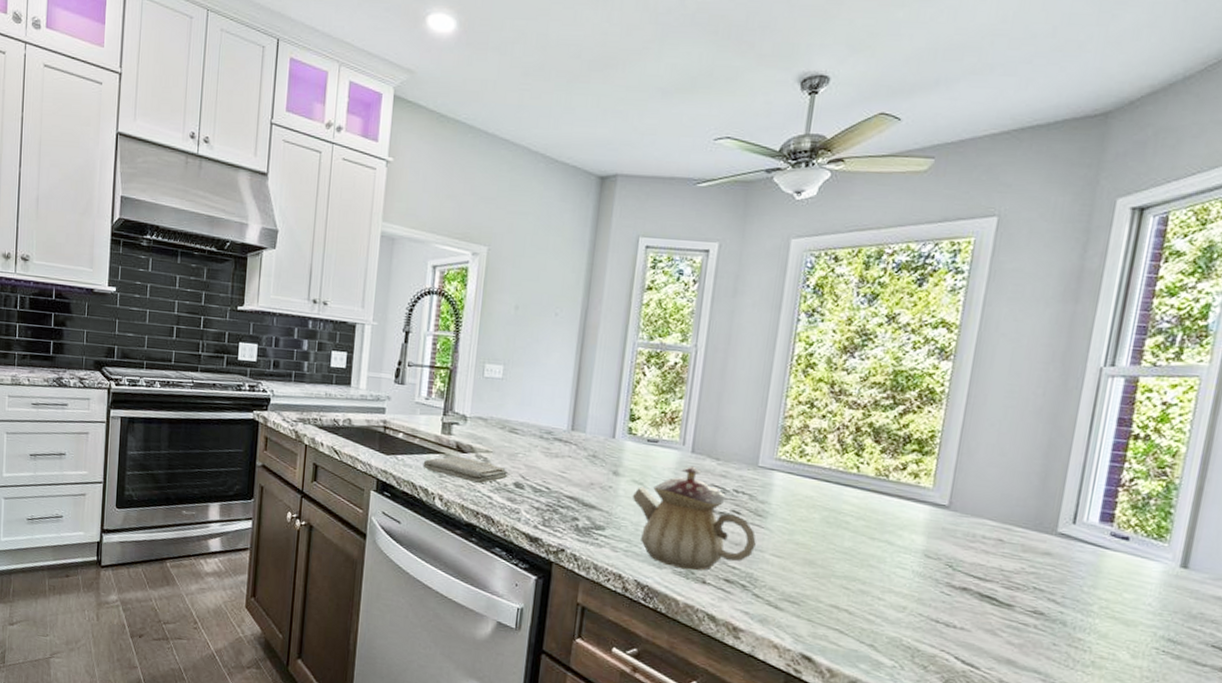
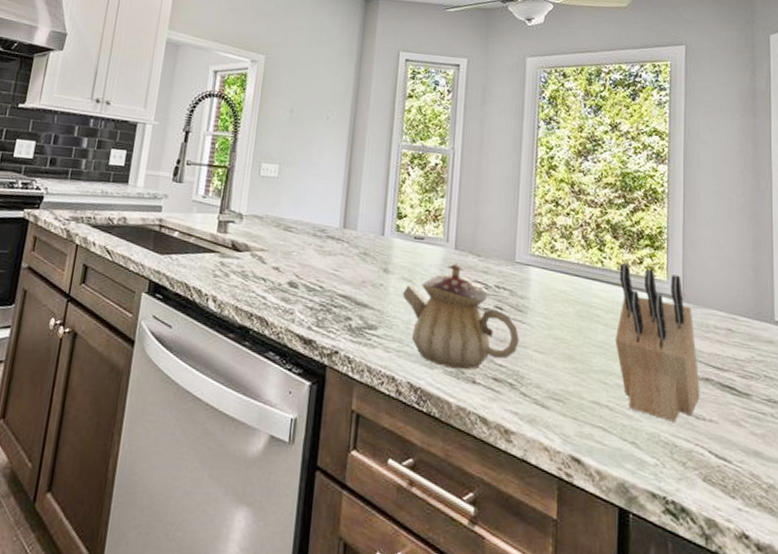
washcloth: present [423,455,508,484] -> none [197,254,283,284]
knife block: none [863,468,958,628] -> present [615,262,700,422]

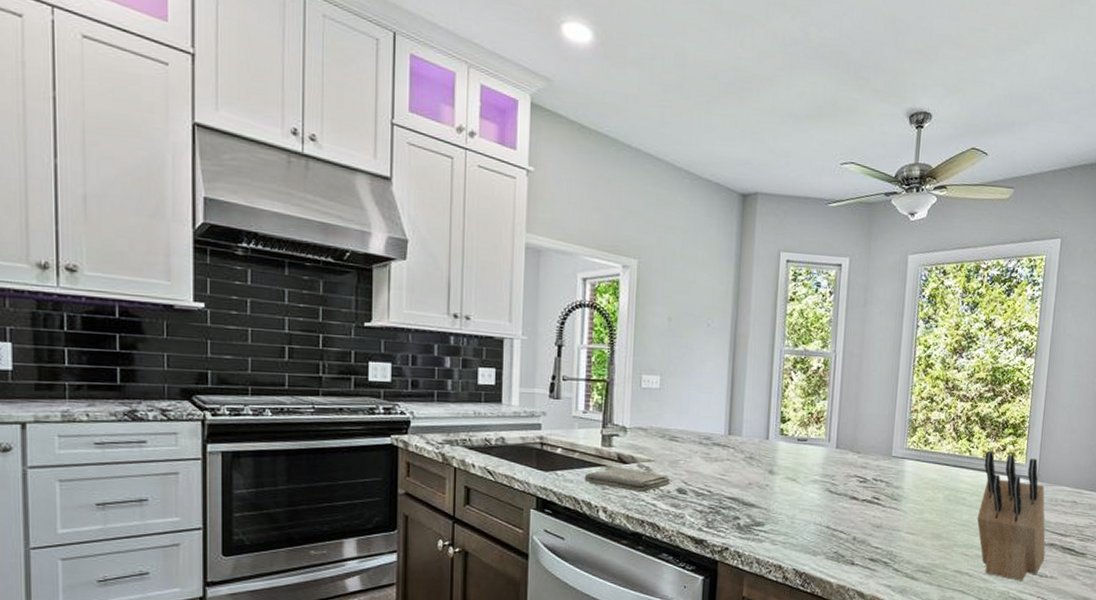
washcloth: none [197,254,283,284] -> present [584,467,671,493]
teapot: present [402,262,519,370] -> none [786,460,894,554]

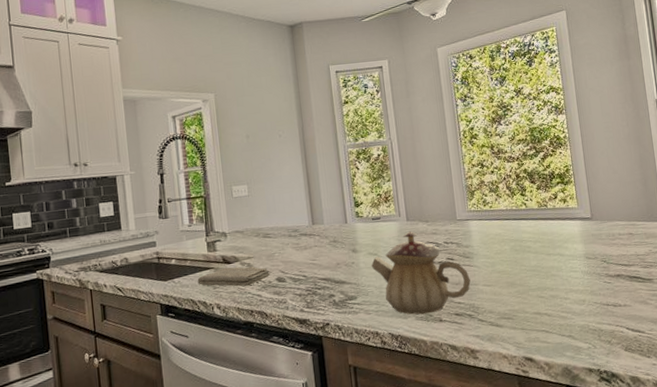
teapot: none [786,460,894,554] -> present [371,231,471,315]
knife block: present [977,450,1046,581] -> none [540,200,615,314]

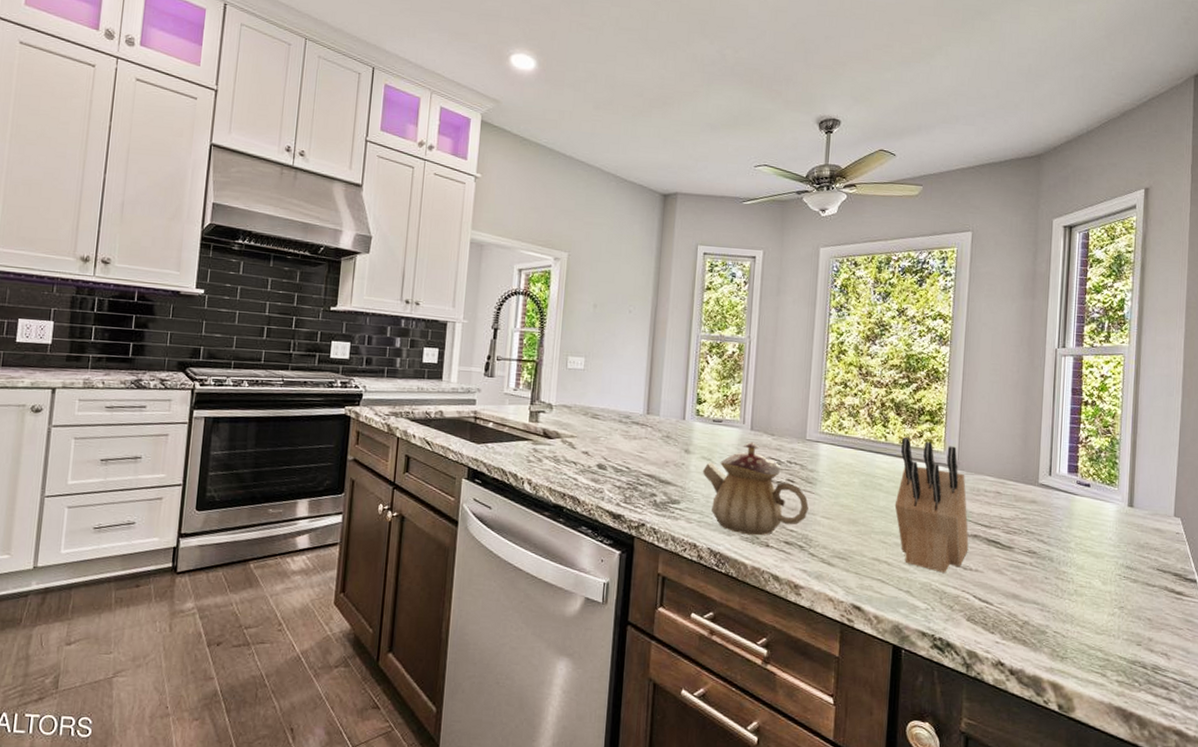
washcloth: present [197,266,270,287] -> none [512,441,592,467]
knife block: none [540,200,615,314] -> present [894,436,969,573]

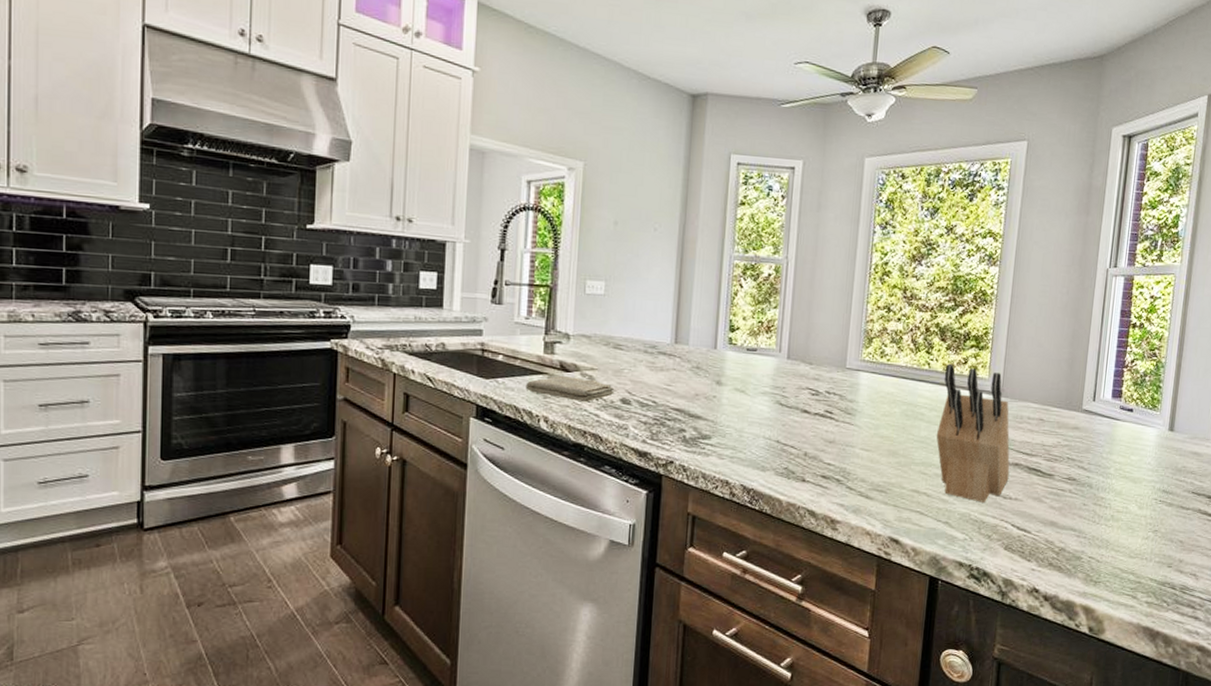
washcloth: none [512,441,592,467] -> present [525,375,615,403]
teapot: present [702,441,809,536] -> none [735,371,847,470]

